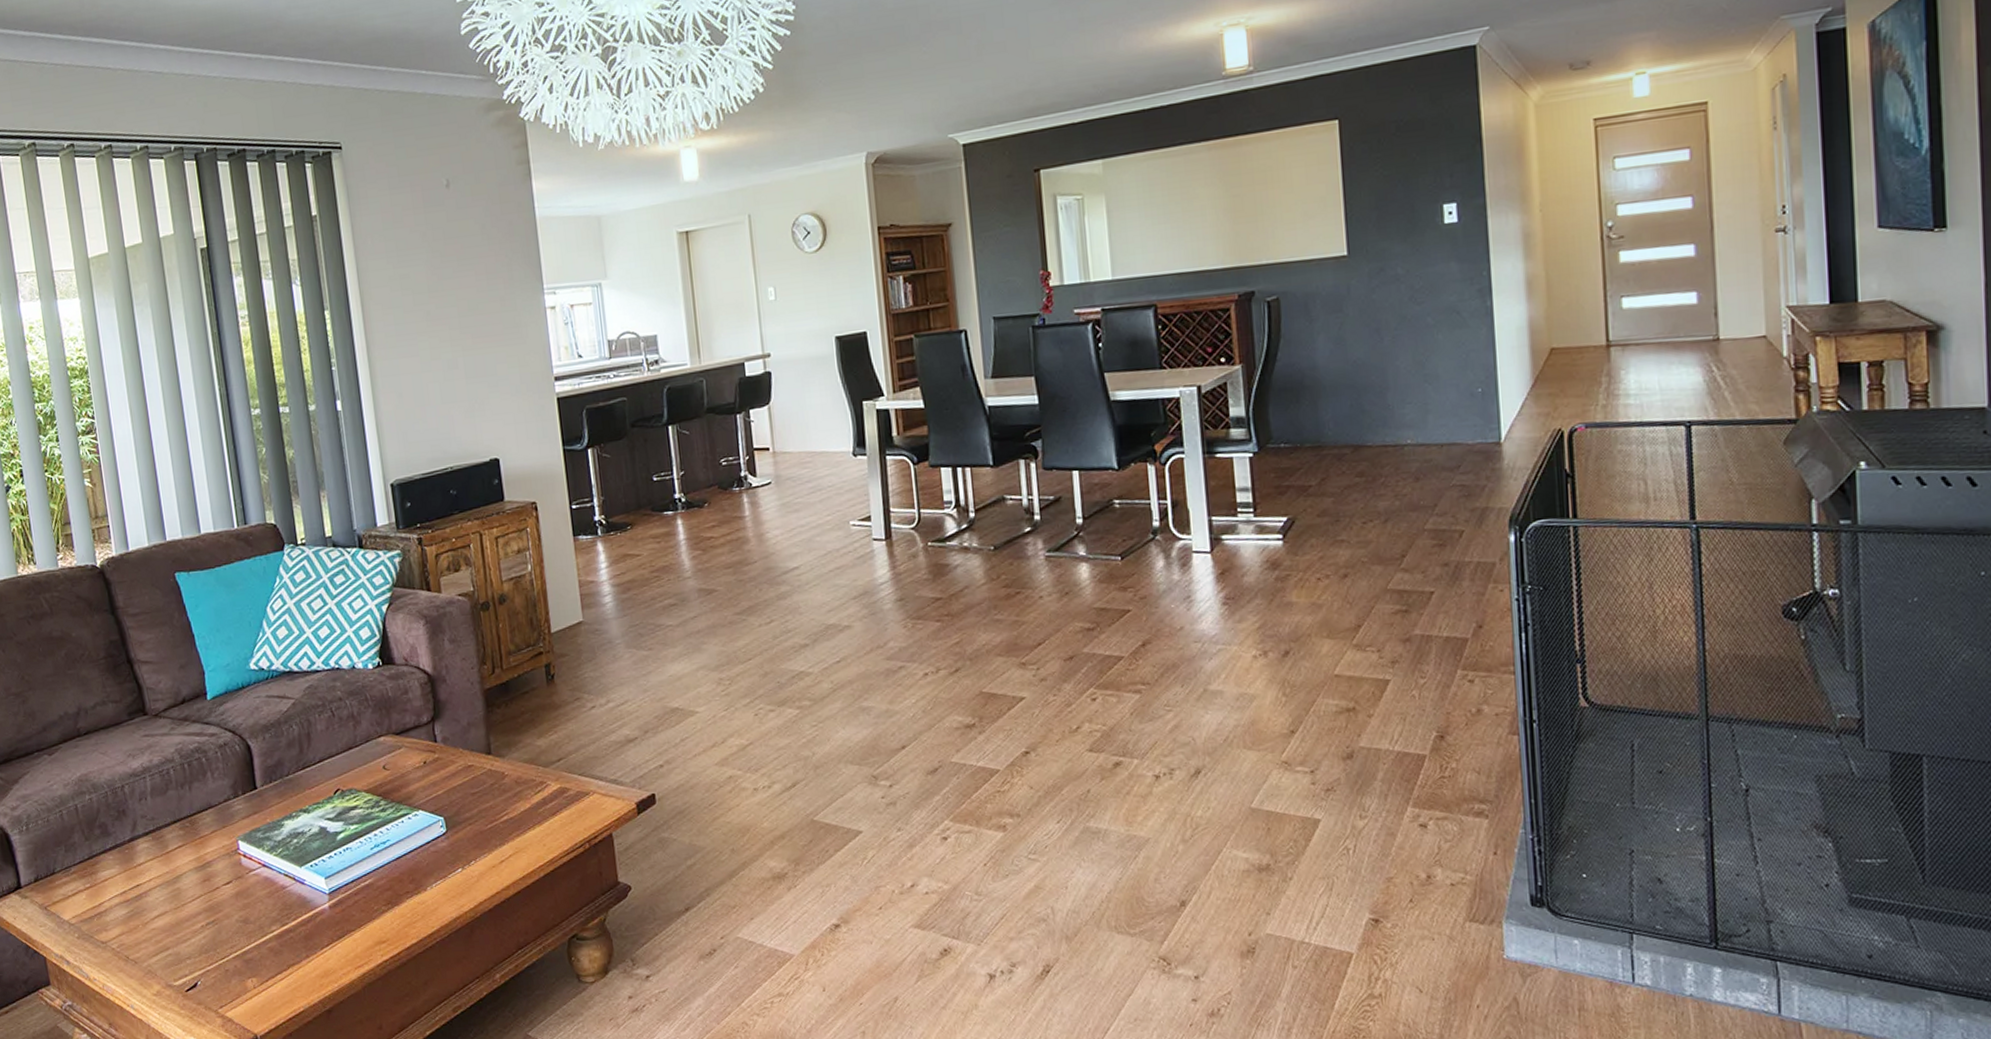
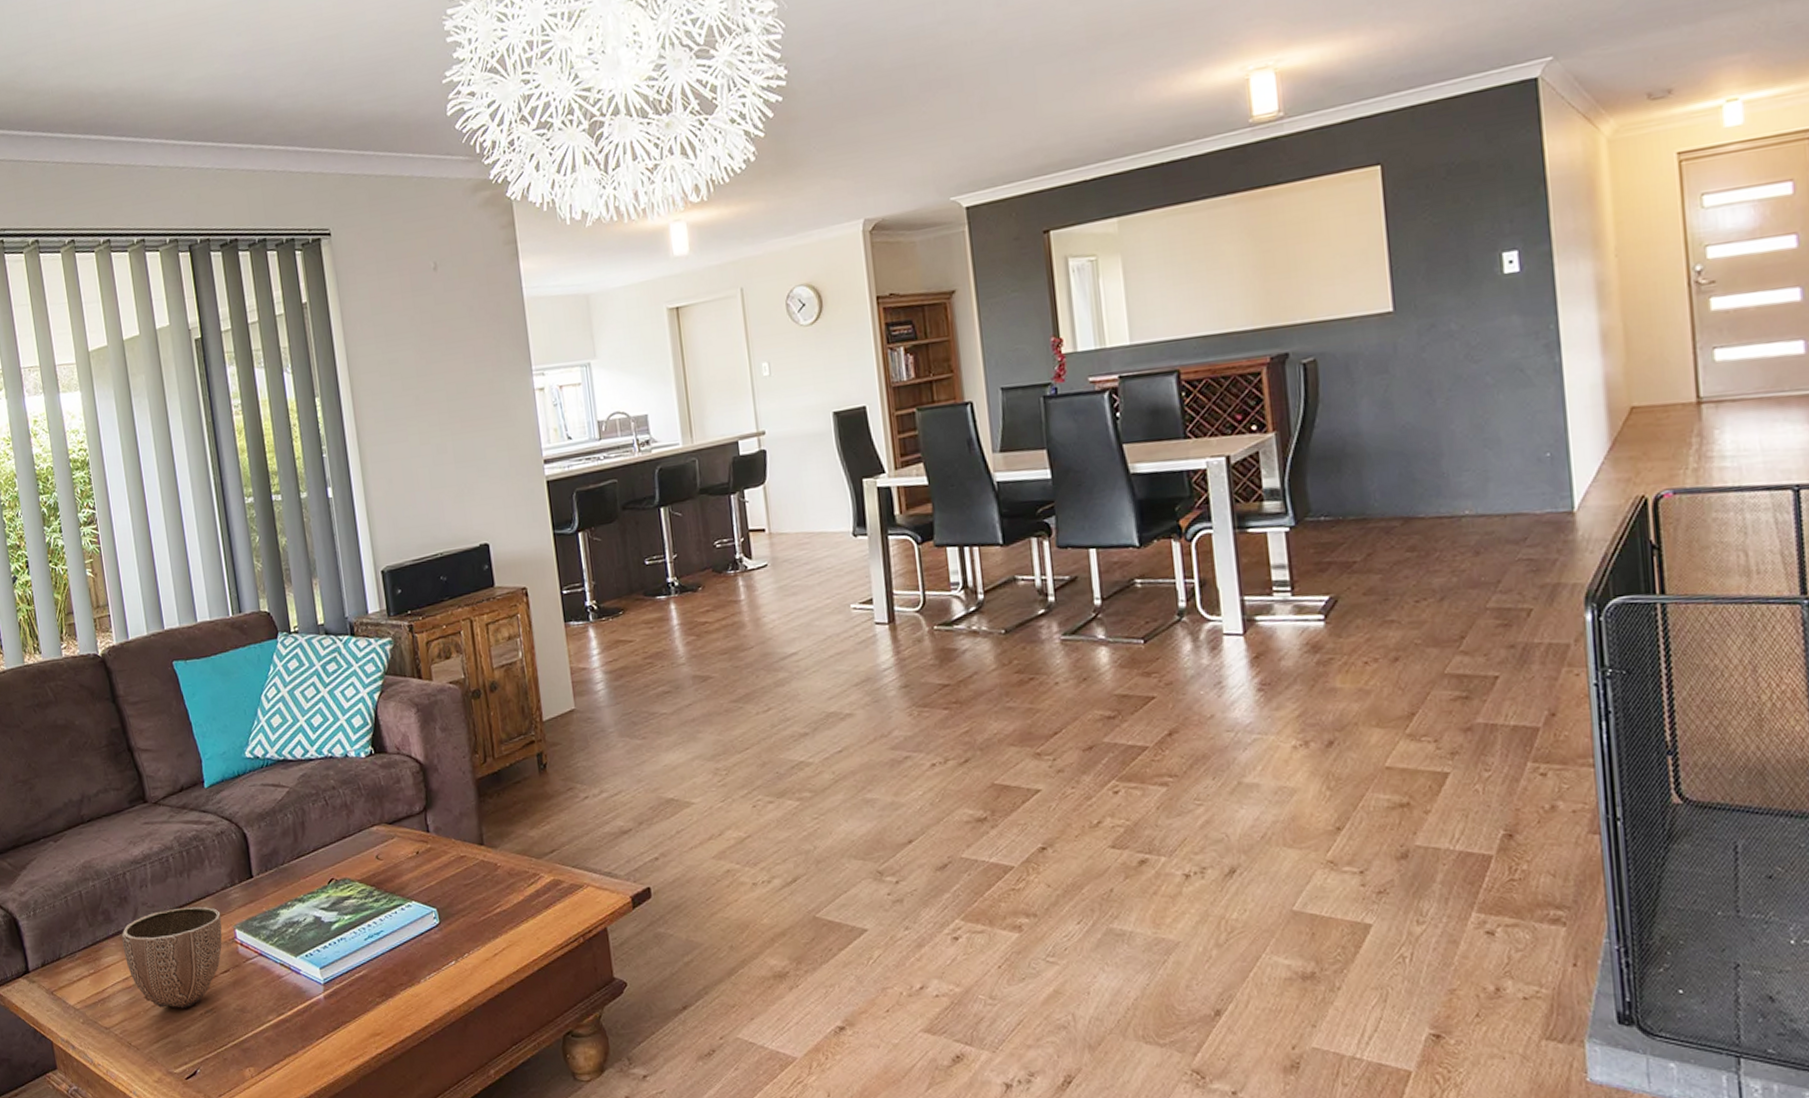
decorative bowl: none [119,818,225,921] -> present [121,906,223,1008]

